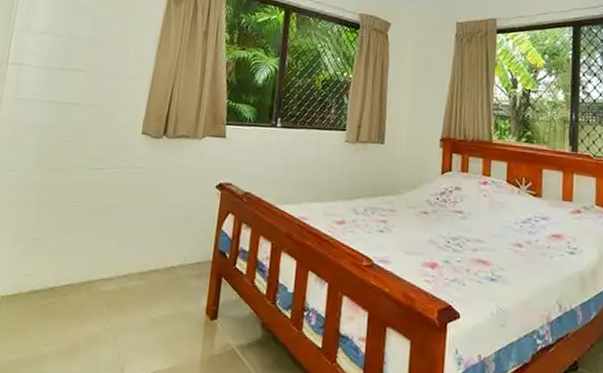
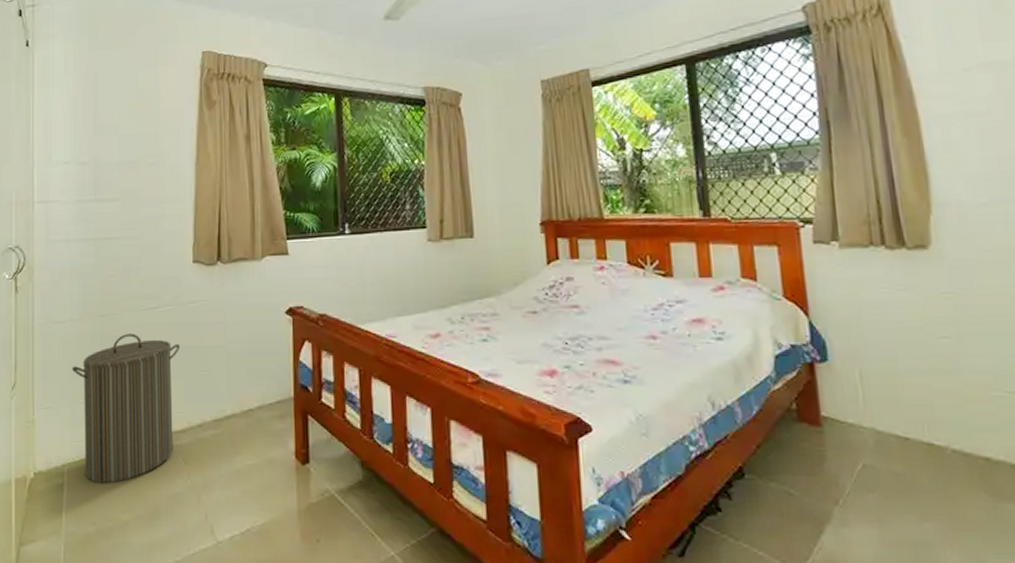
laundry hamper: none [15,188,119,318] -> present [71,334,180,484]

